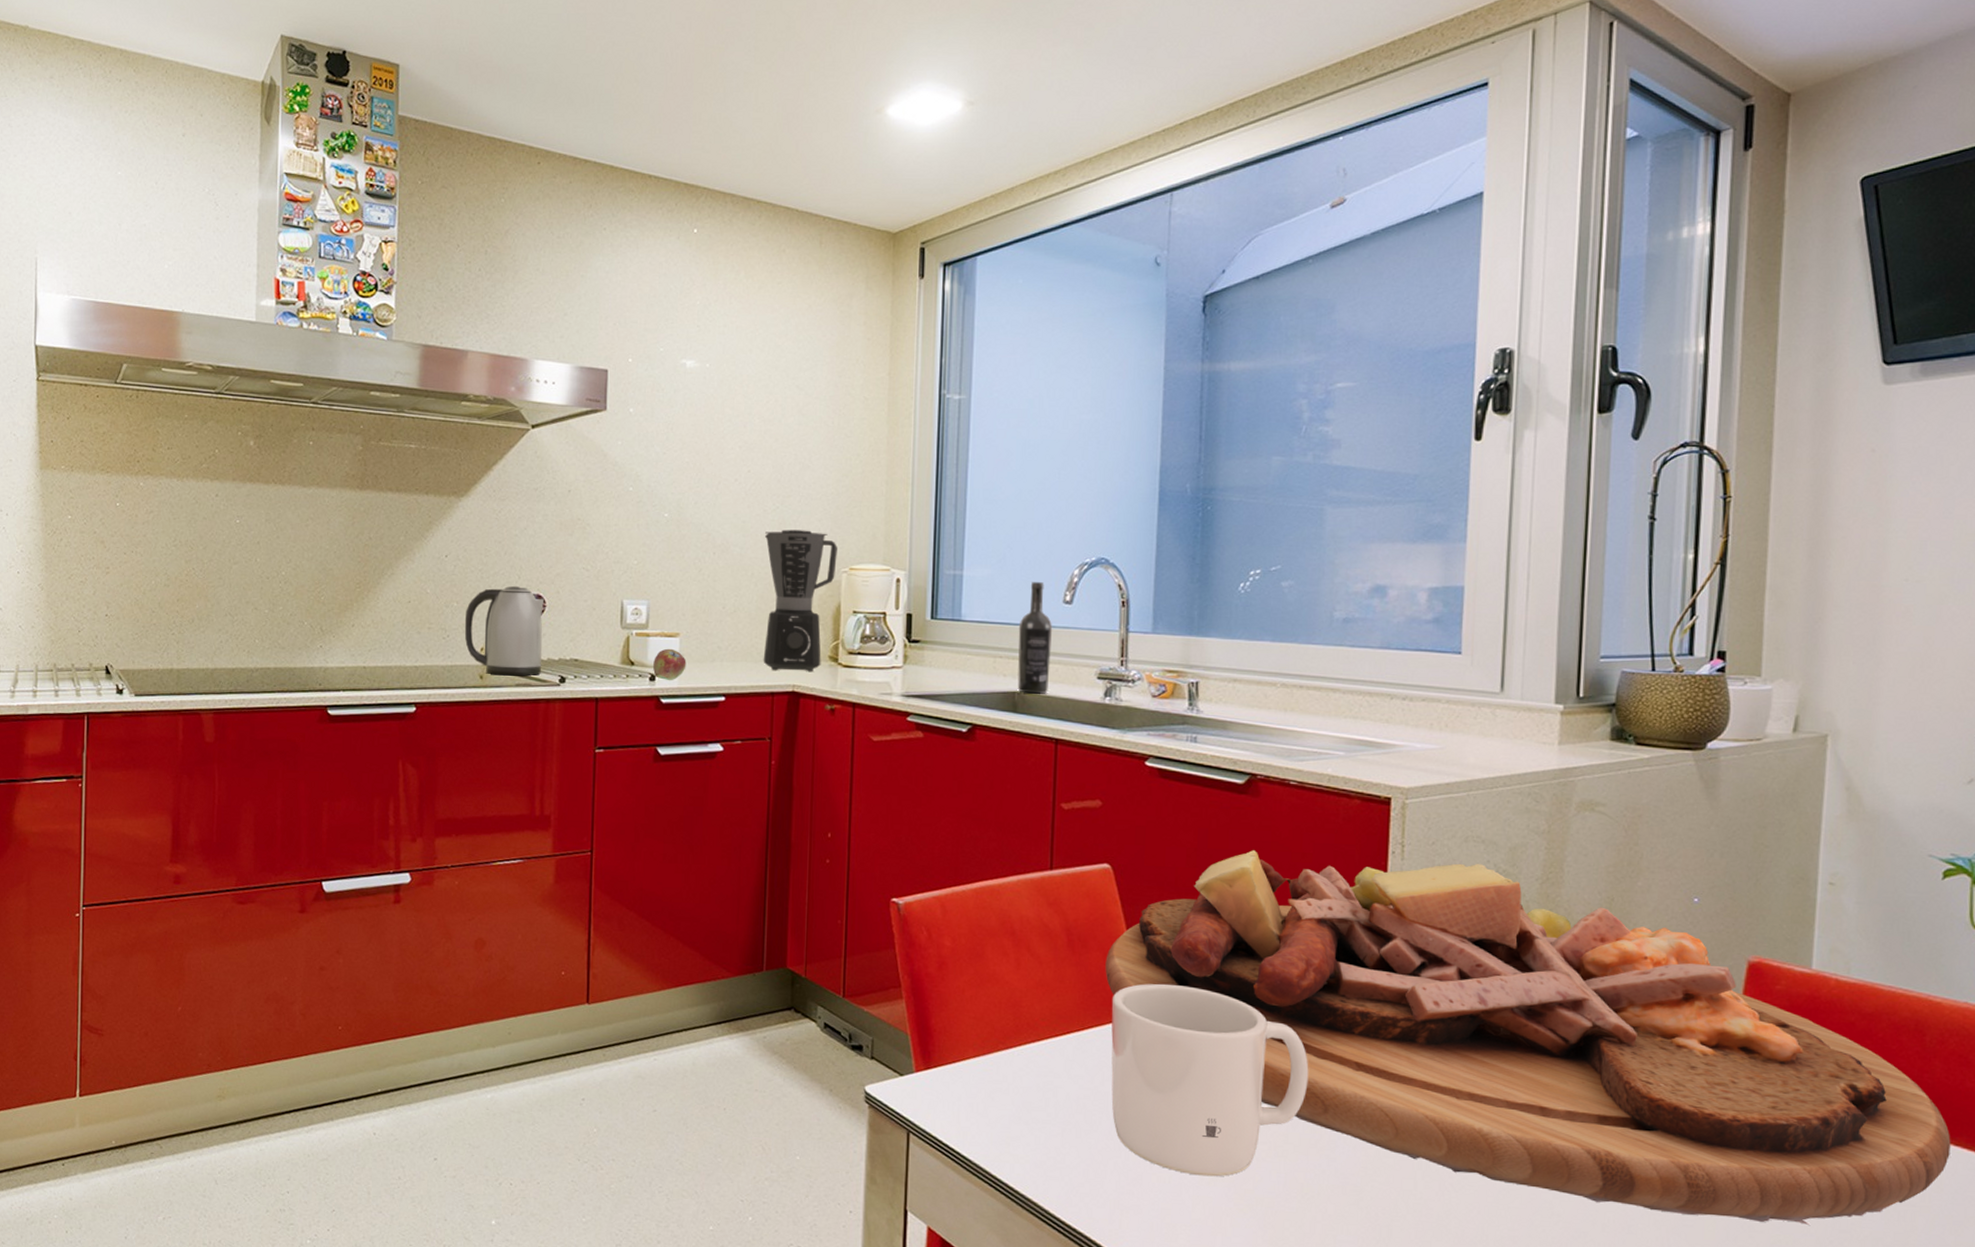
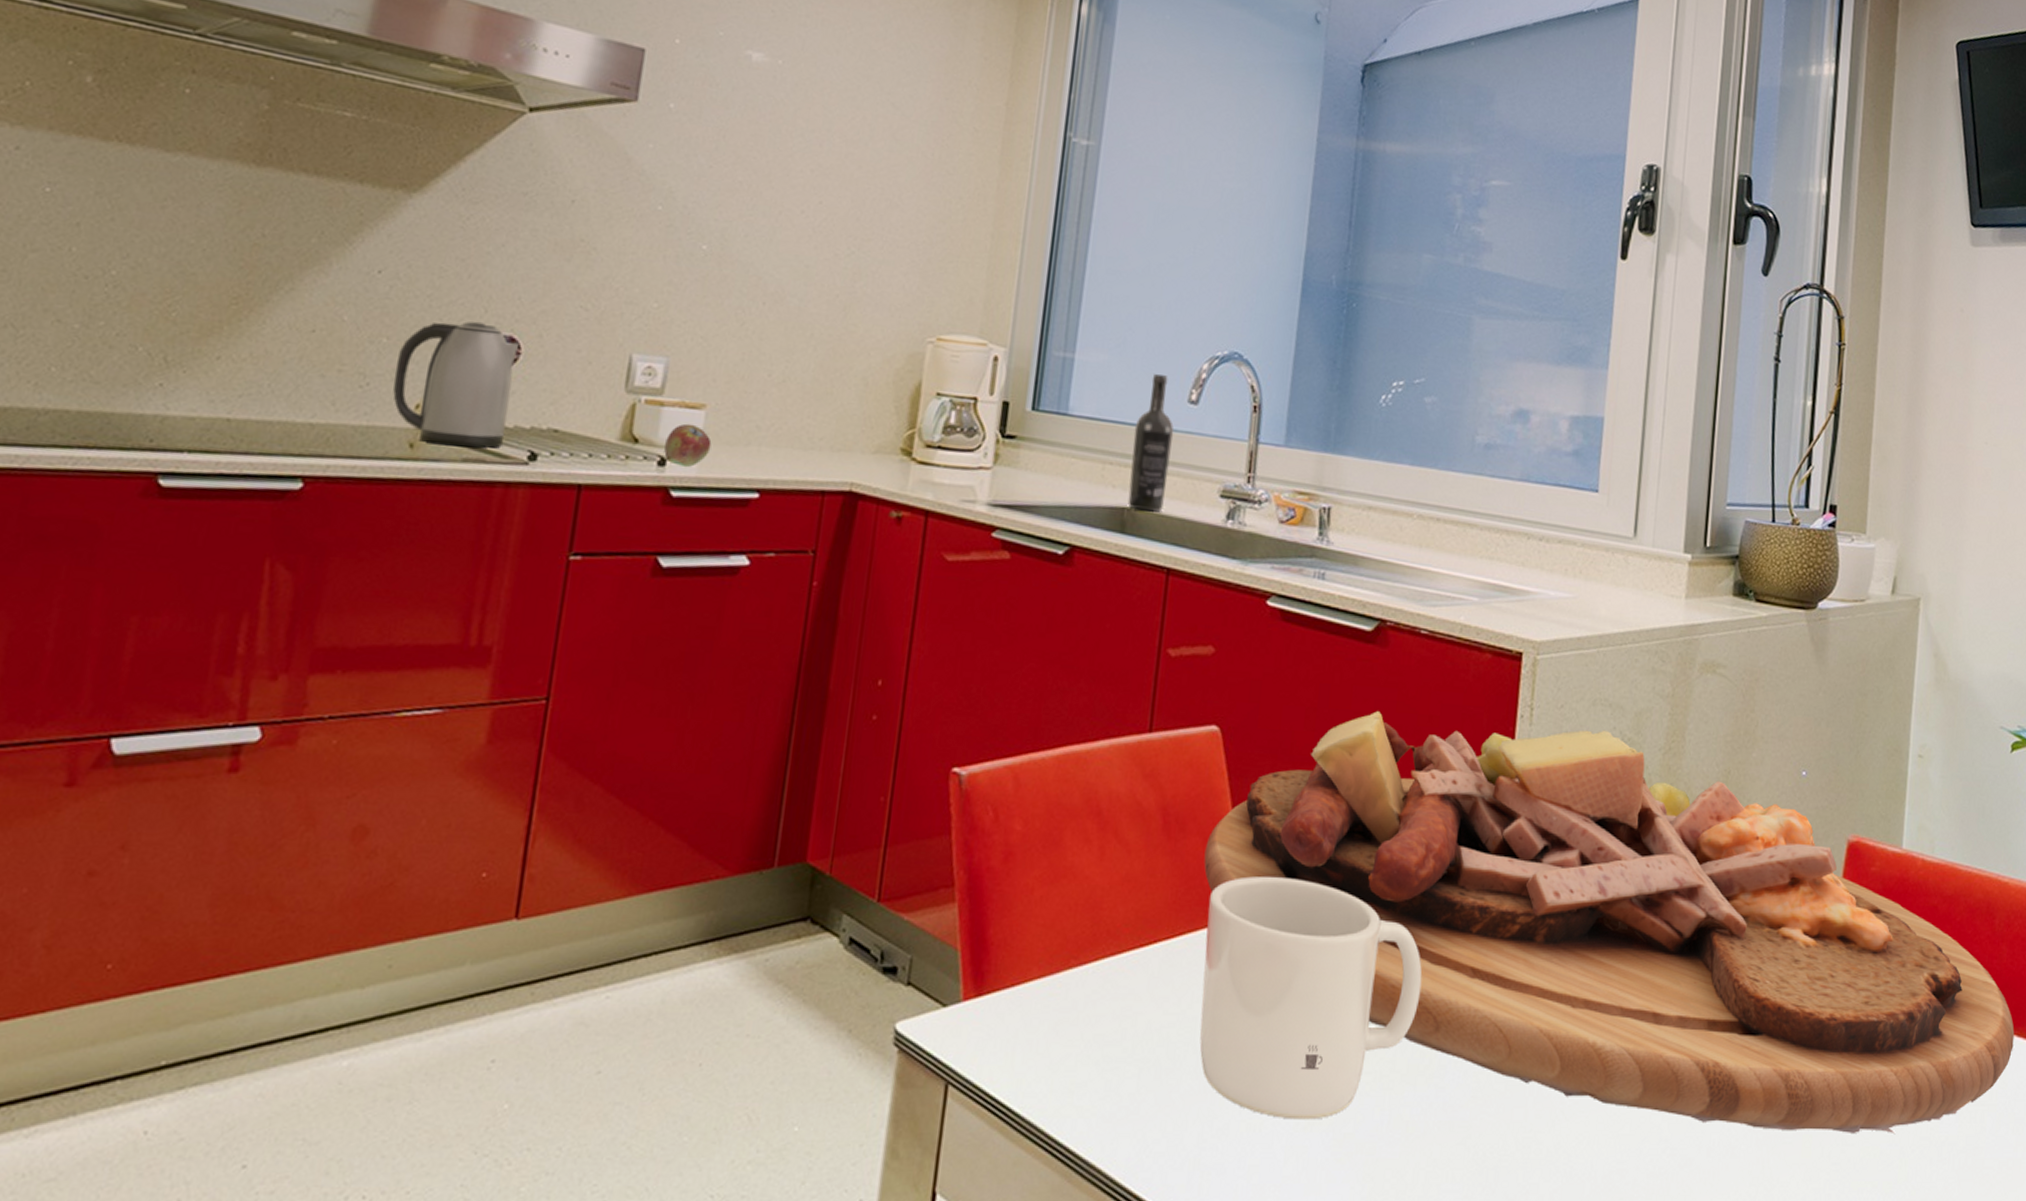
blender: present [763,529,839,673] -> none [814,281,926,468]

